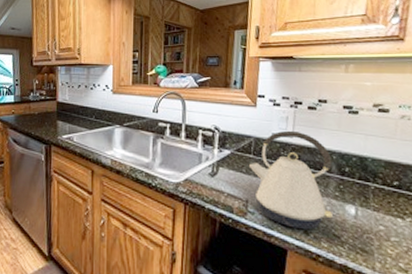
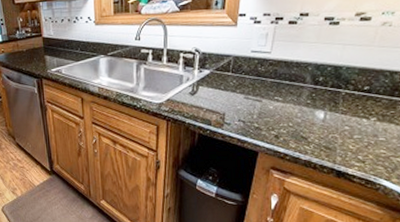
kettle: present [250,130,333,230] -> none [228,46,308,135]

